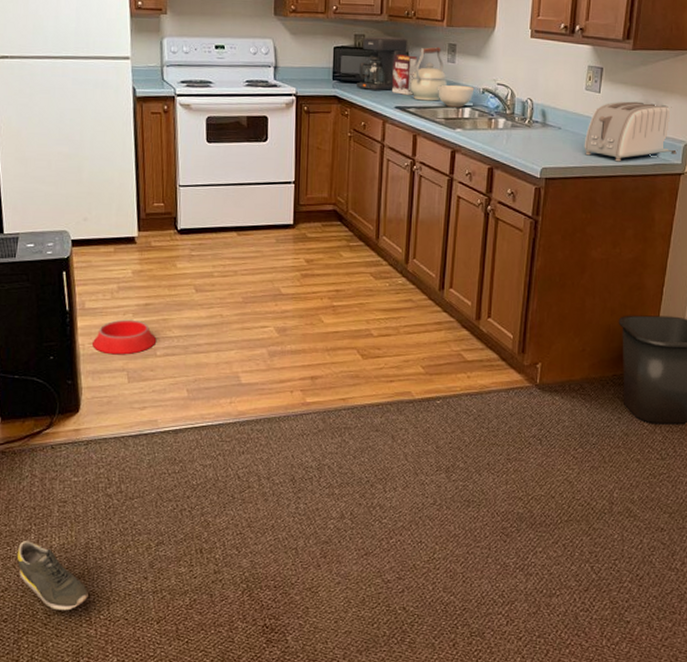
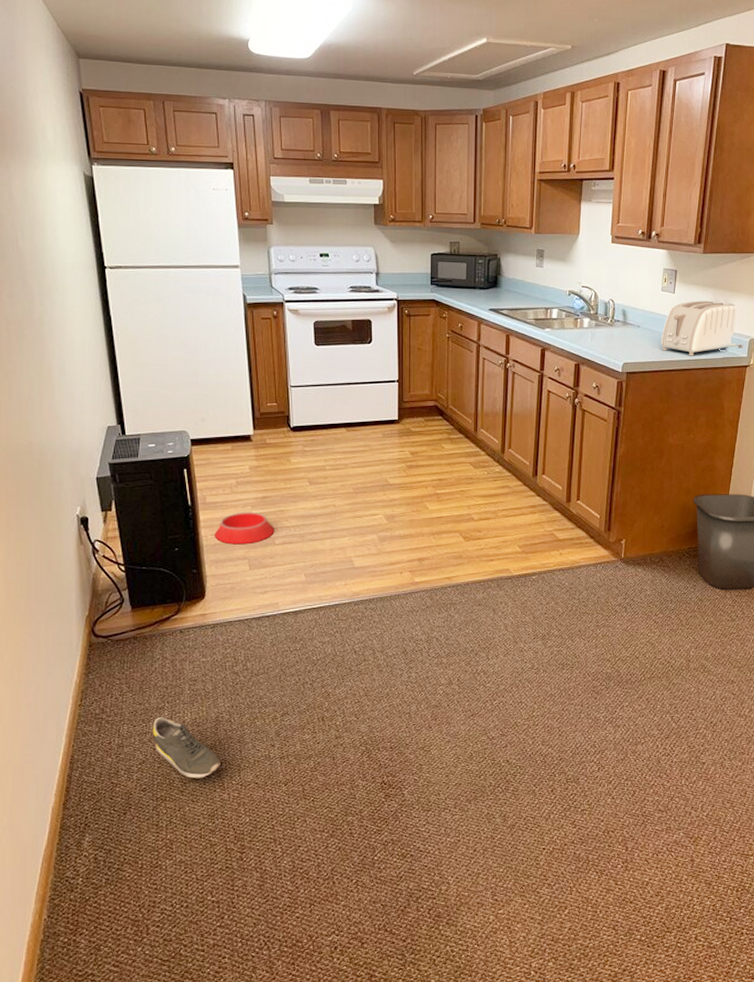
coffee maker: present [357,36,408,91] -> none [453,243,499,295]
cereal box: present [392,54,417,95] -> none [486,260,508,298]
kettle: present [409,46,448,101] -> none [501,252,537,303]
bowl: present [438,84,474,108] -> none [528,287,561,309]

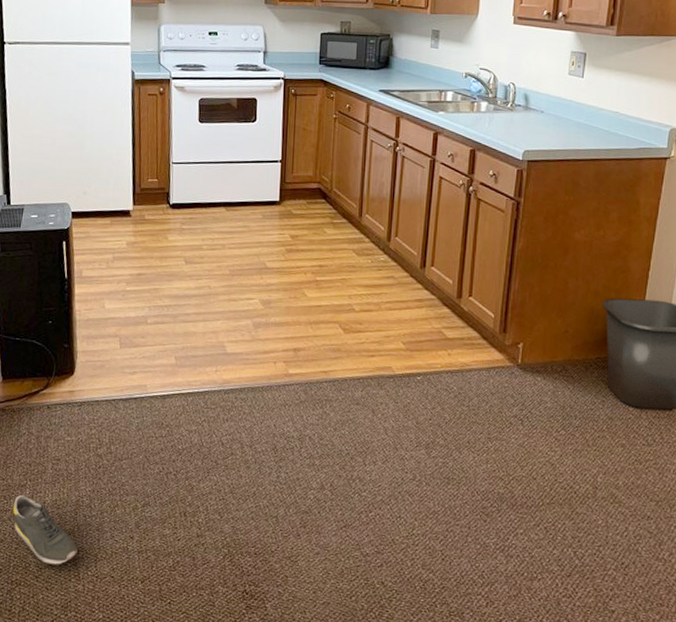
pet bowl: present [215,512,275,545] -> none [88,288,148,322]
toaster: present [660,300,744,356] -> none [567,86,664,146]

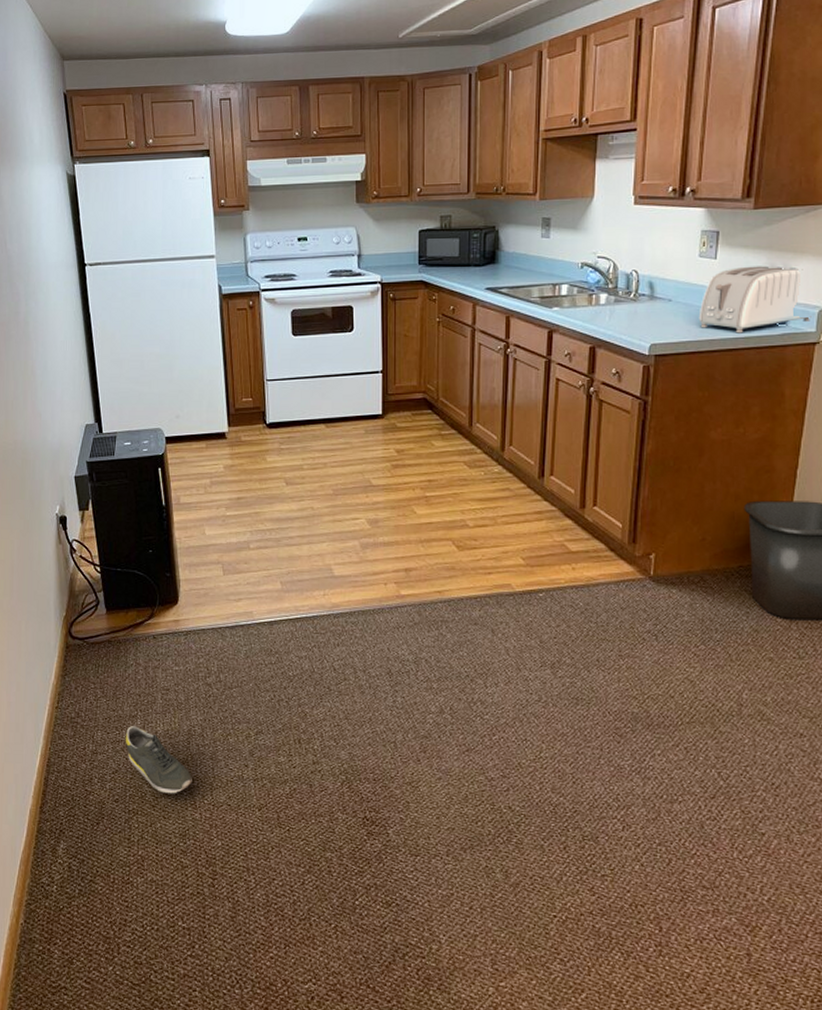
toaster: none [567,86,664,146] -> present [698,266,811,333]

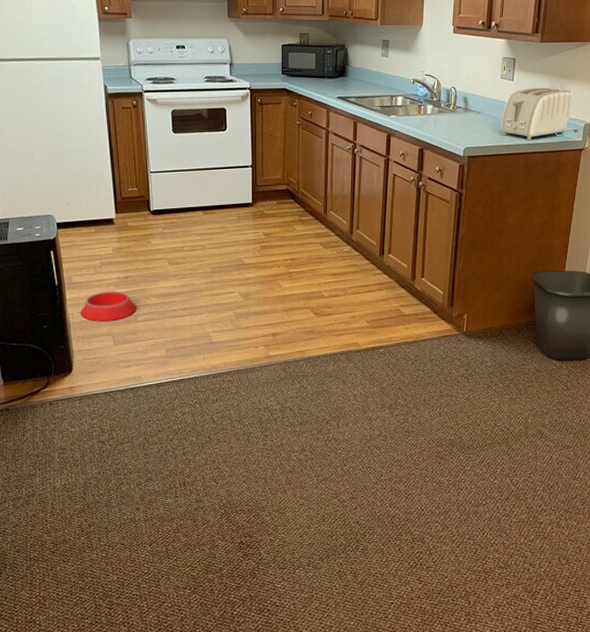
shoe: present [125,726,192,808] -> none [24,483,89,553]
pet bowl: none [189,513,250,548] -> present [81,291,137,322]

